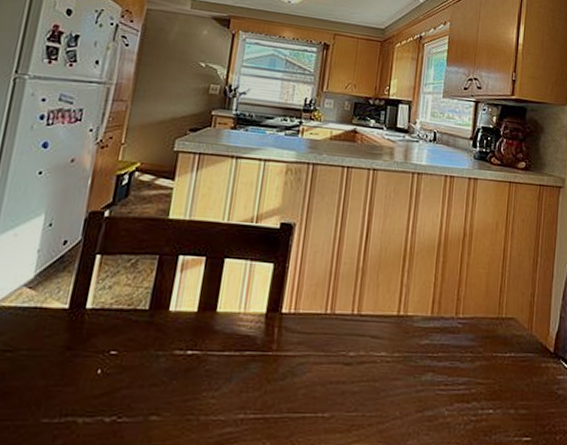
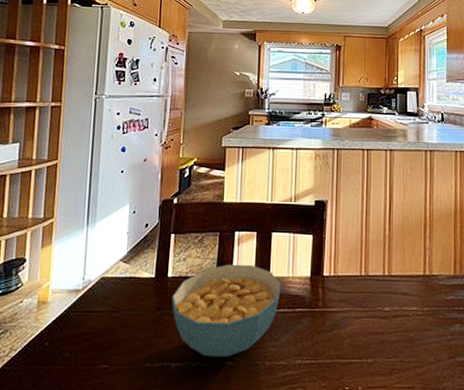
cereal bowl: none [86,295,230,411] -> present [171,264,281,357]

